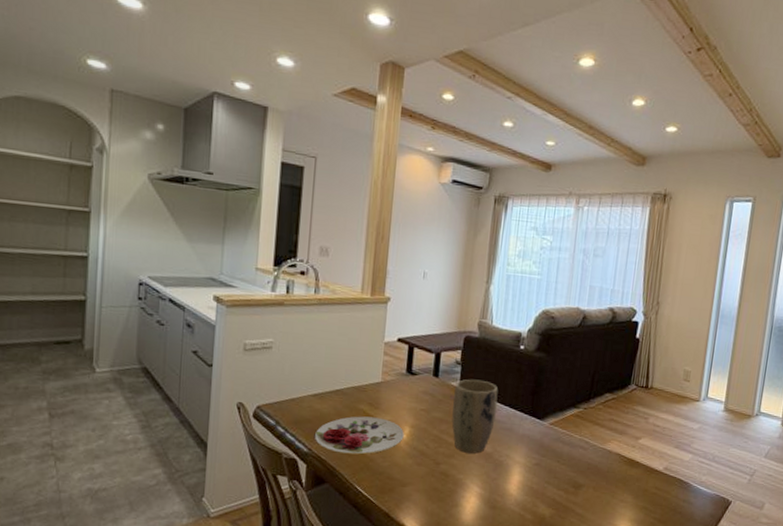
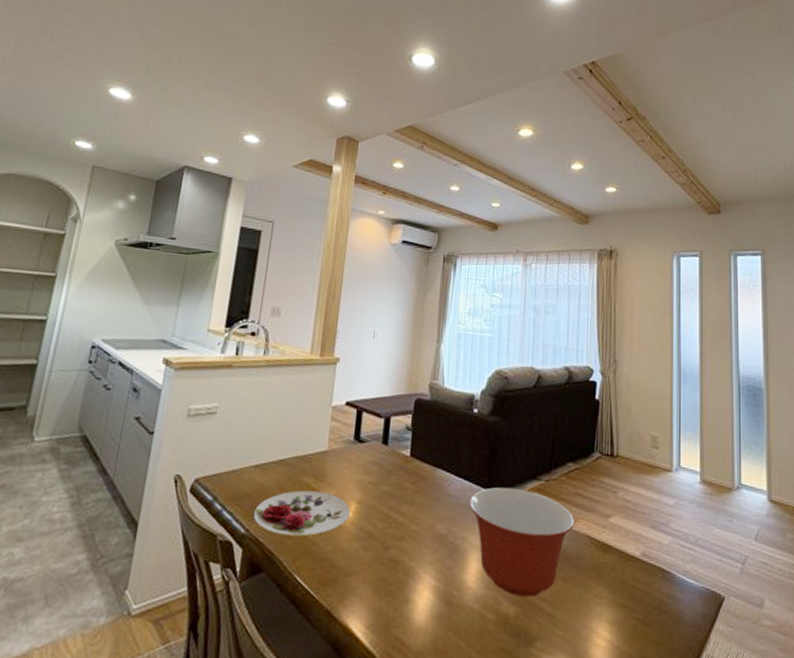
plant pot: present [451,379,499,454] -> none [402,447,452,536]
mixing bowl: none [514,414,608,503] -> present [470,487,575,598]

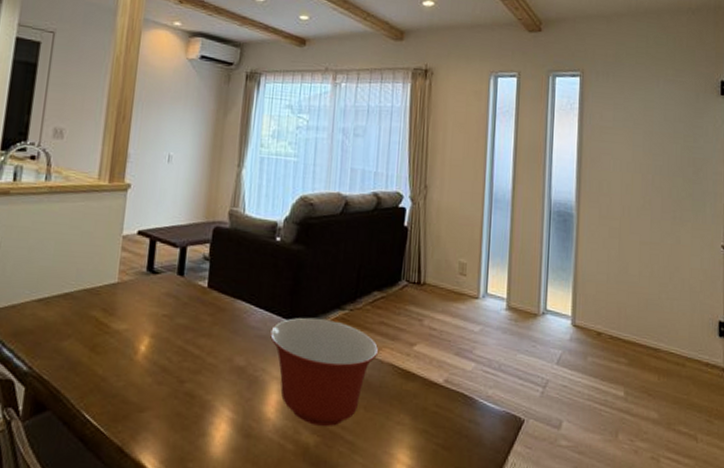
plate: present [254,490,350,537] -> none [37,324,143,373]

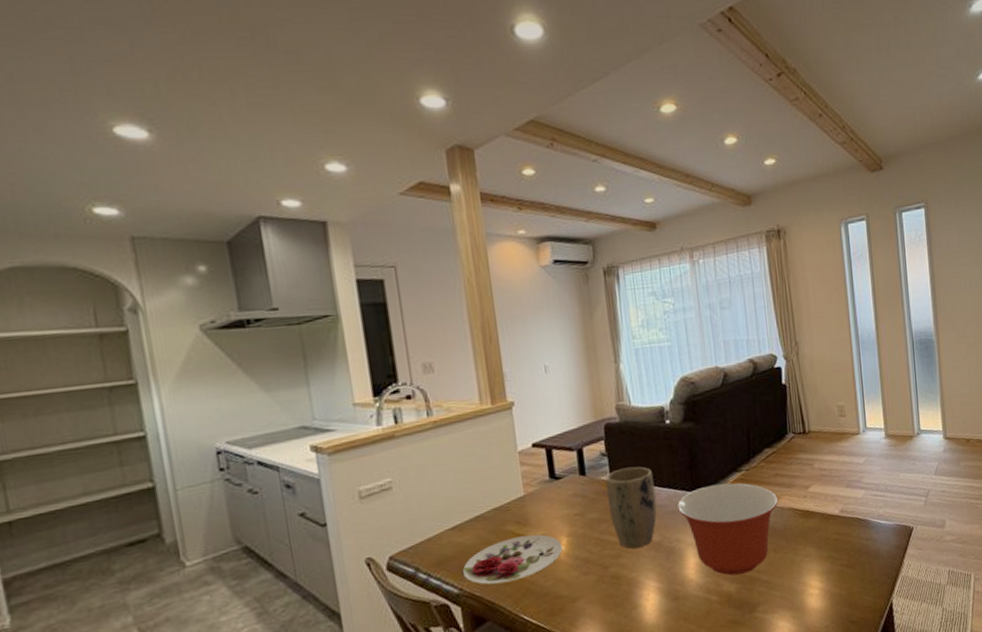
plate: none [37,324,143,373] -> present [463,534,563,585]
plant pot: none [198,277,252,368] -> present [606,466,657,549]

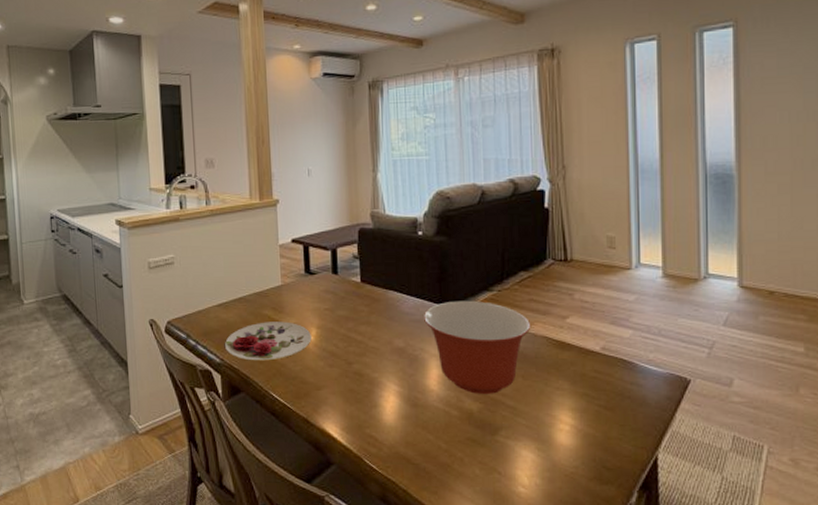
plant pot: present [606,466,657,549] -> none [356,272,403,350]

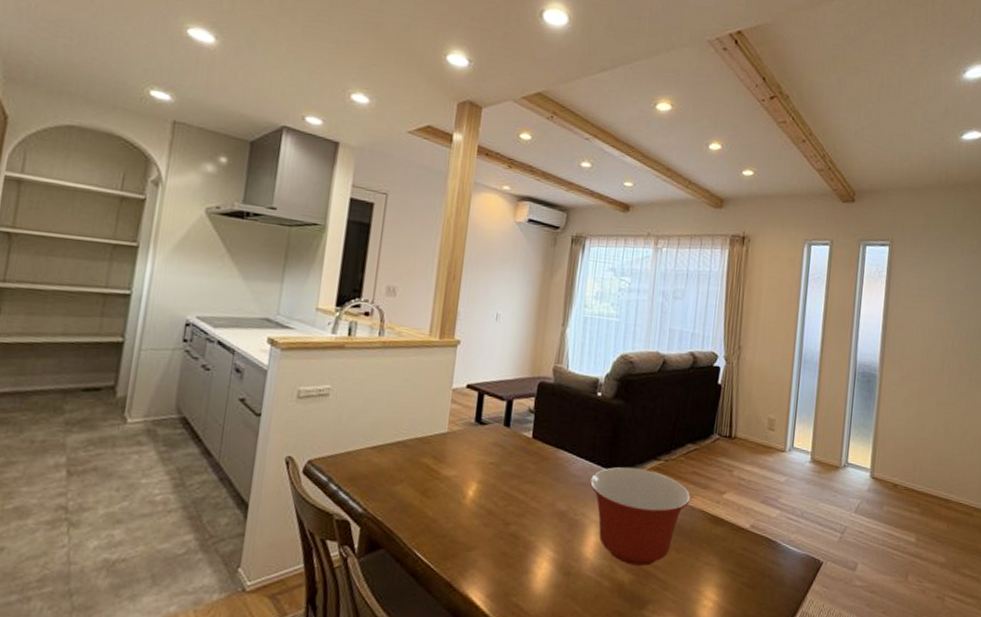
plate: present [225,321,312,361] -> none [371,471,471,515]

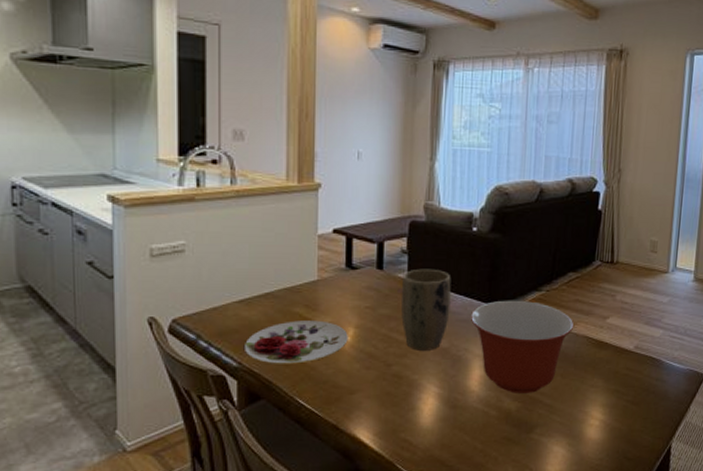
plate: none [371,471,471,515] -> present [245,320,348,364]
plant pot: none [523,429,574,512] -> present [401,268,451,351]

